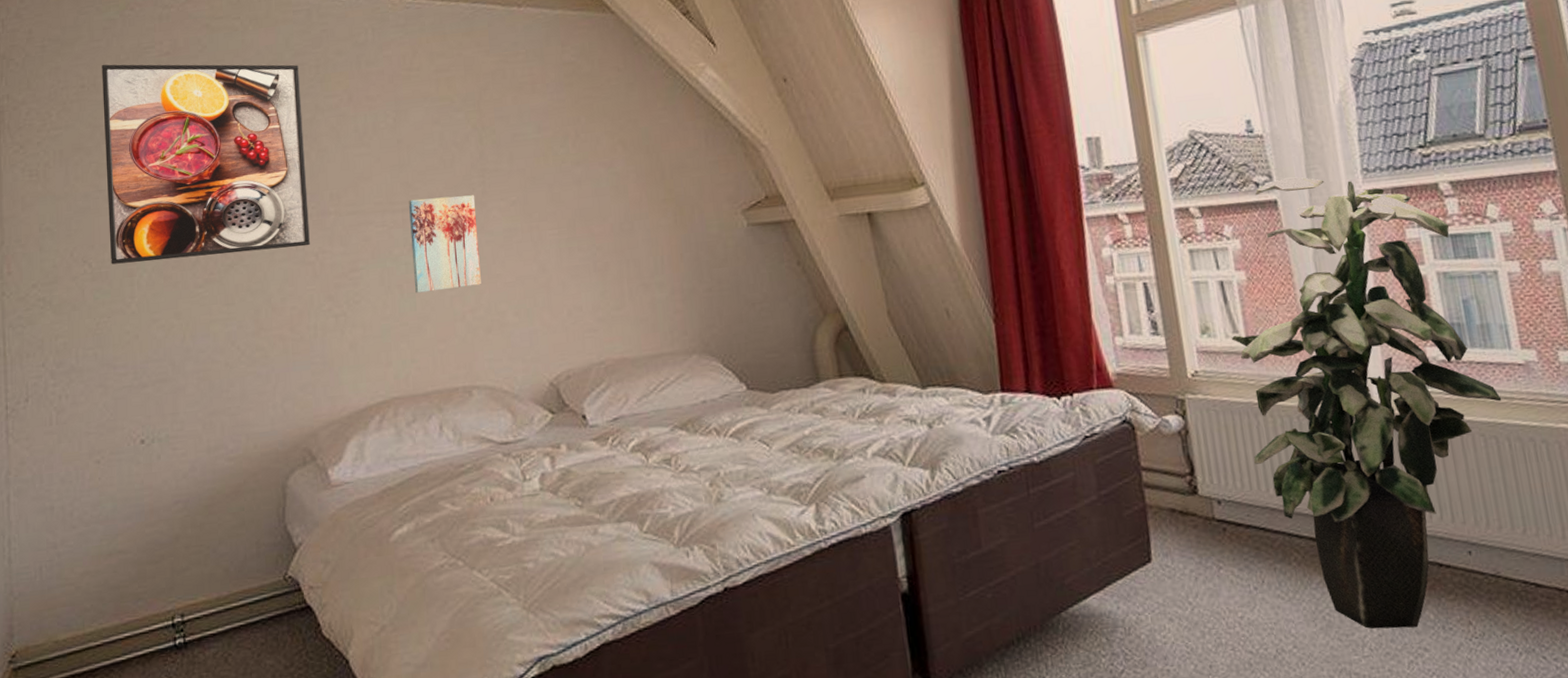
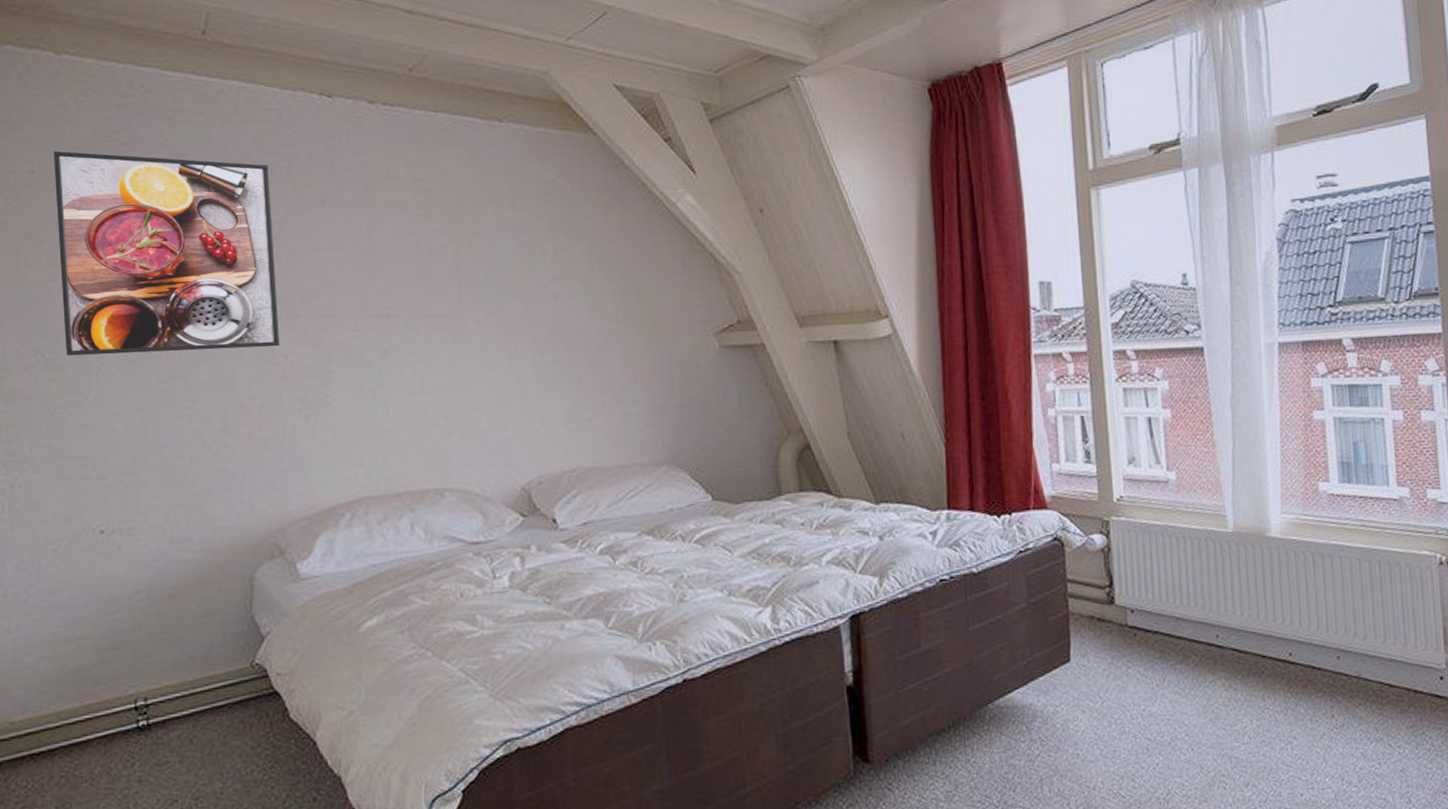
wall art: present [409,195,481,293] -> none [383,304,456,398]
indoor plant: present [1231,177,1502,629] -> none [1154,327,1377,721]

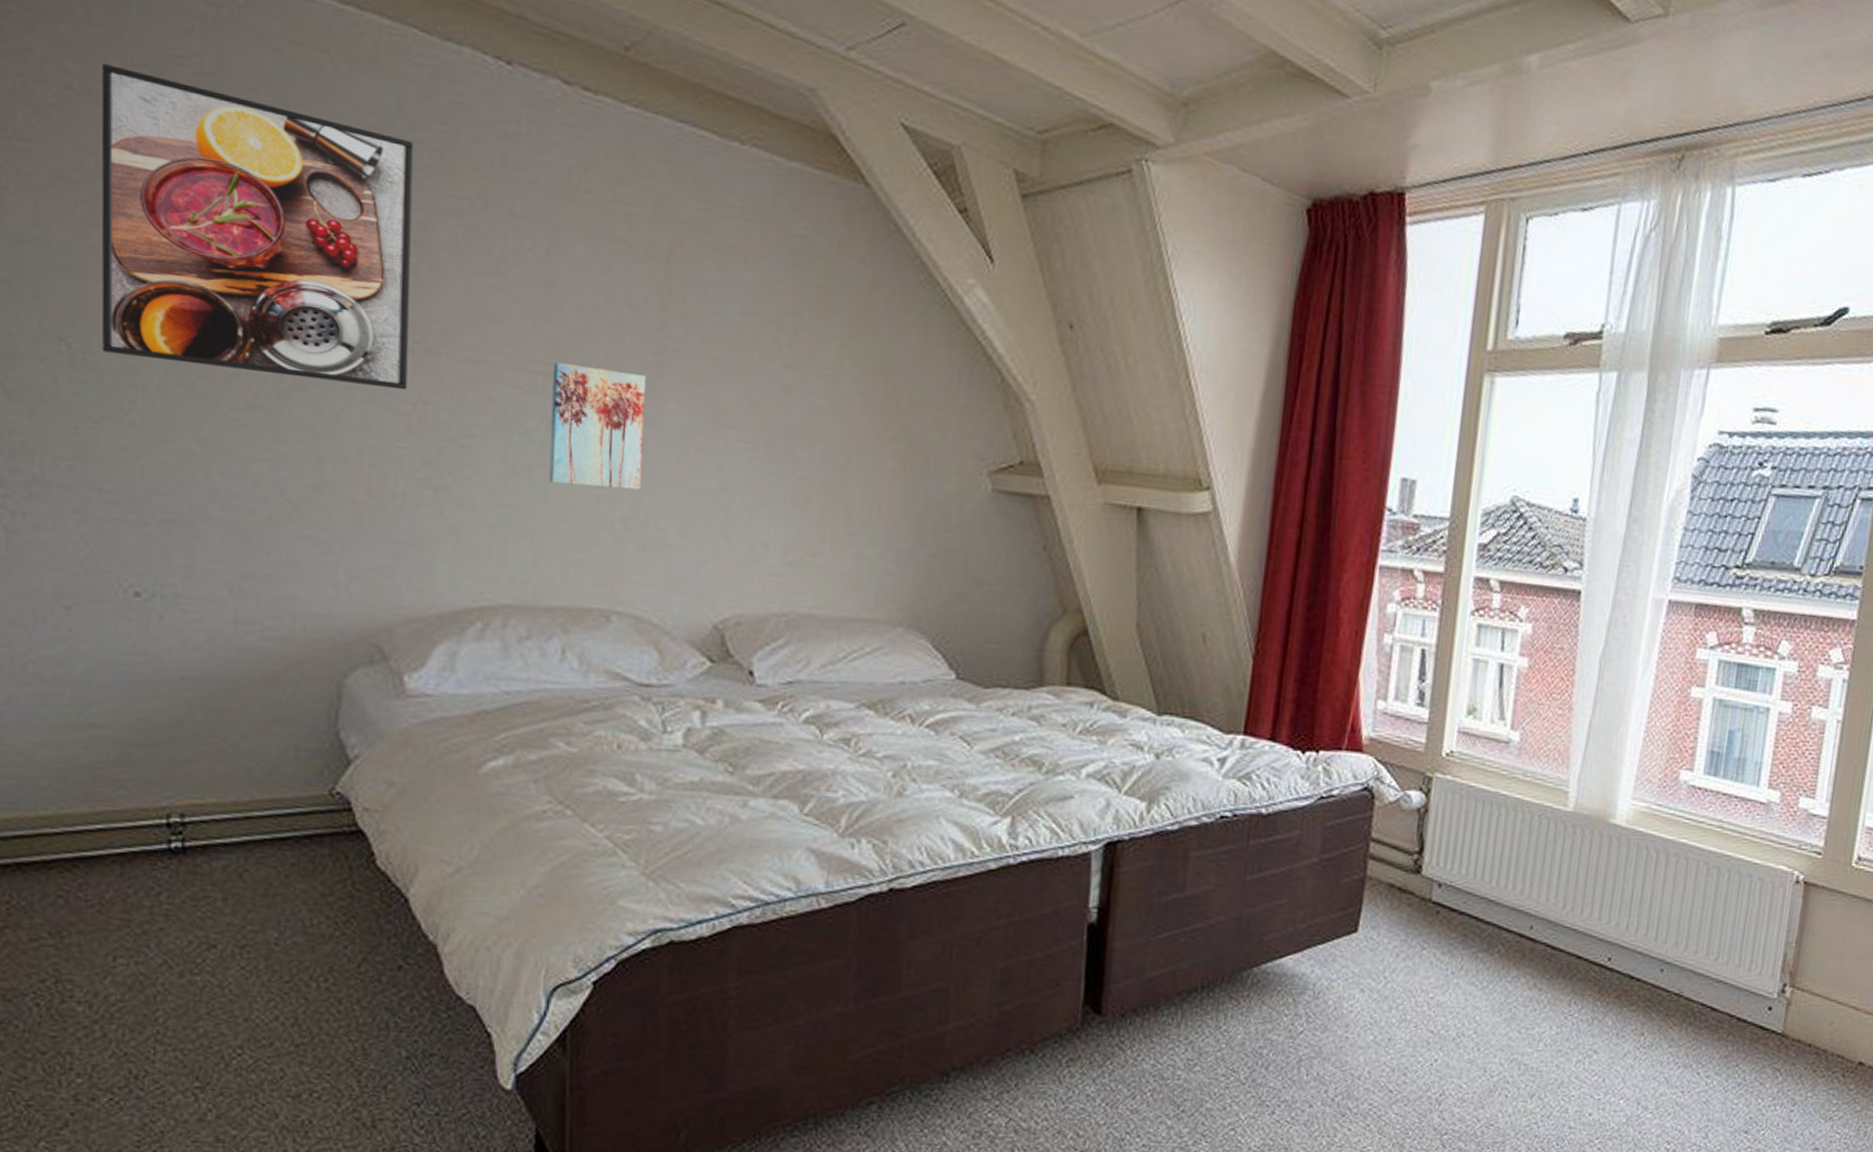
wall art: none [383,304,456,398] -> present [548,362,646,490]

